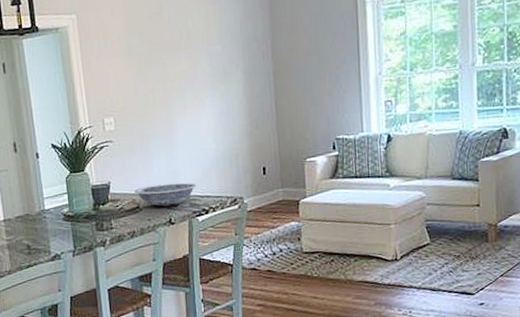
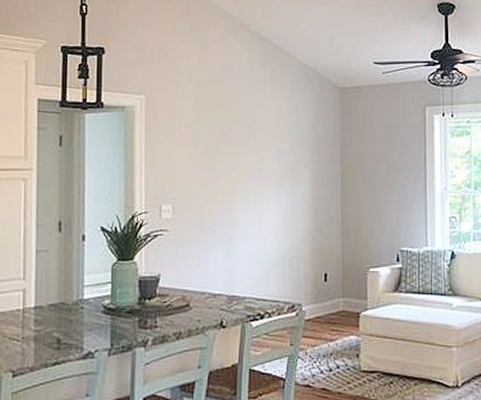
bowl: present [133,183,197,206] -> none [184,282,253,307]

